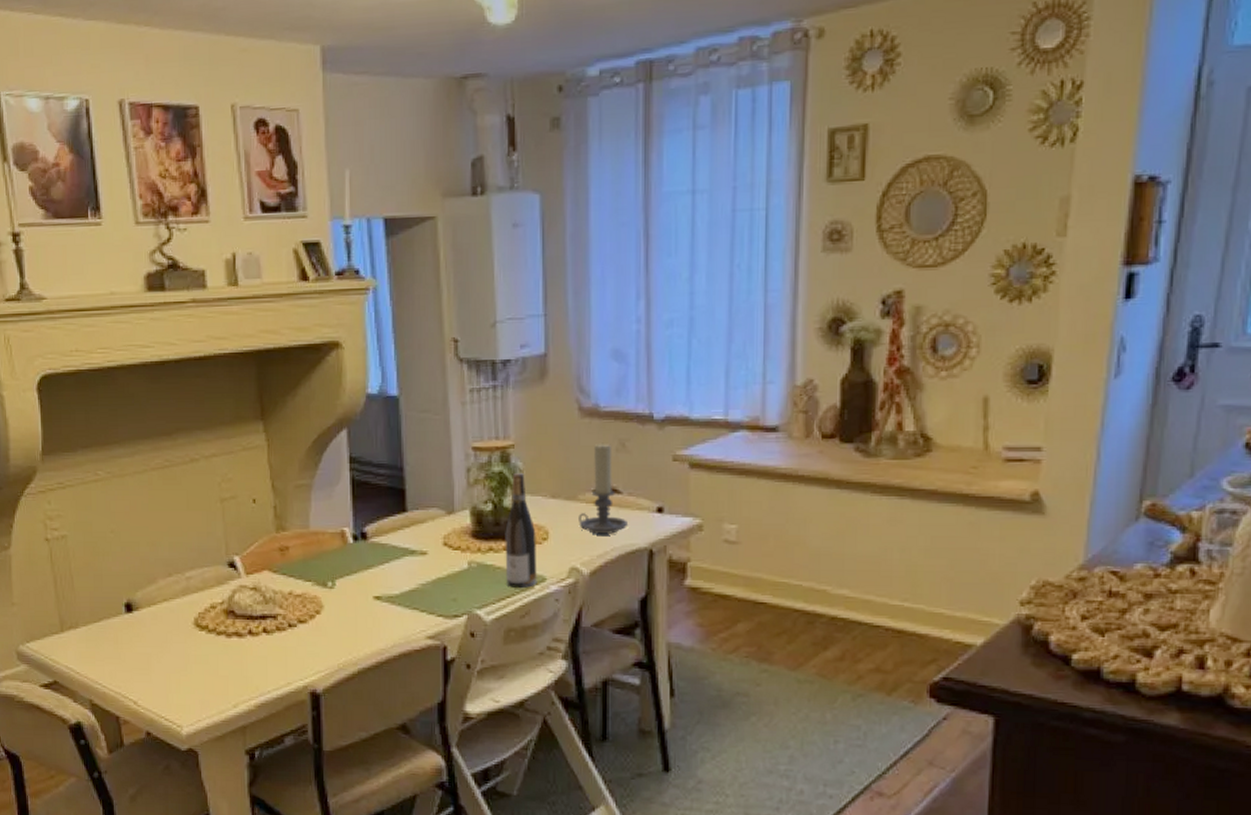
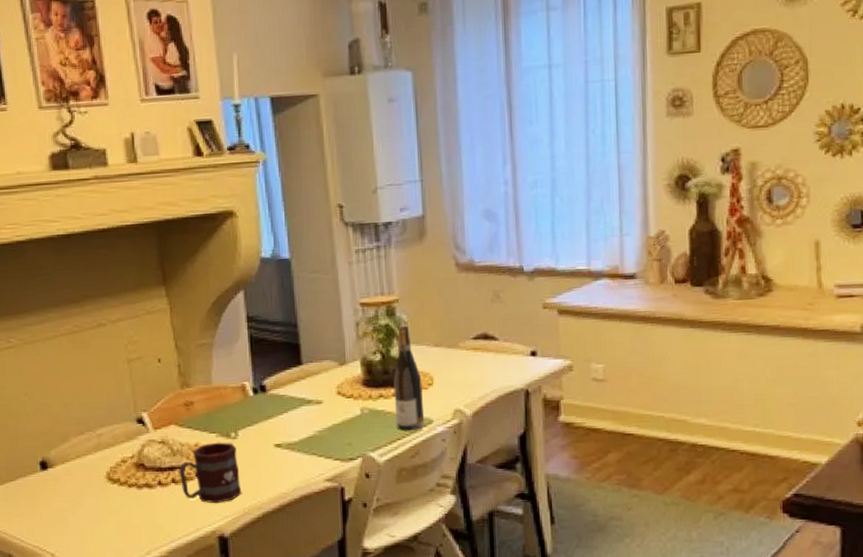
mug: none [271,591,337,657] -> present [179,442,242,504]
candle holder: present [579,442,627,534] -> none [460,294,505,378]

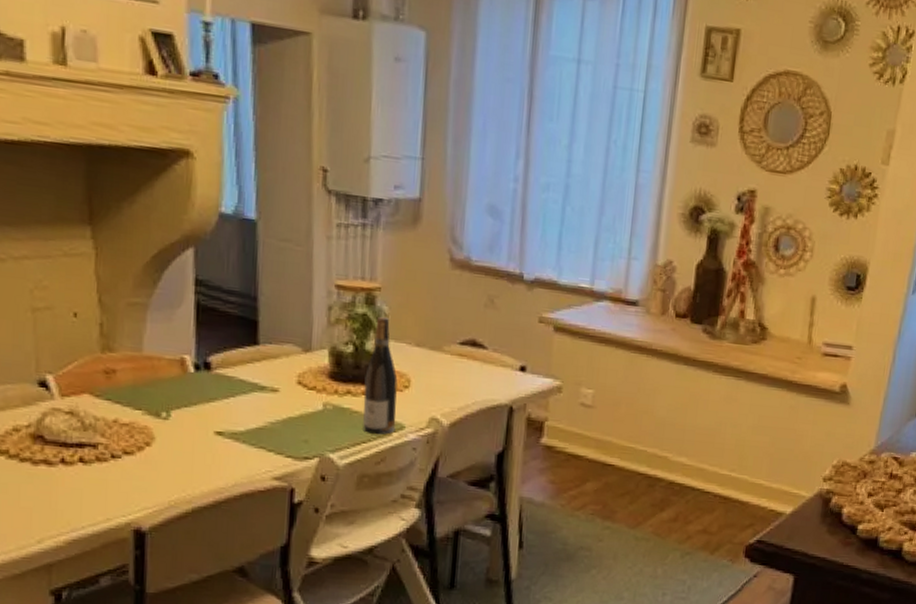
mug: present [179,442,242,504] -> none [89,420,169,492]

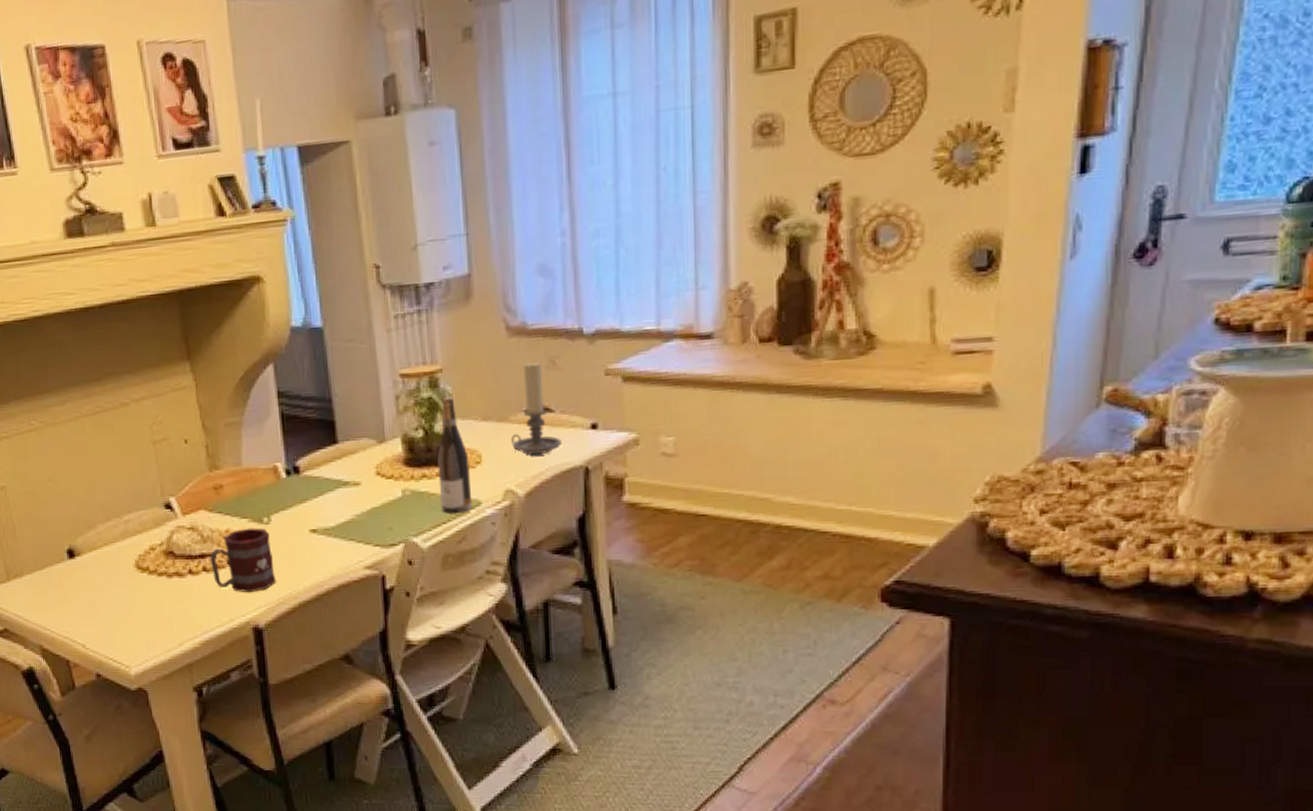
mug: none [89,420,169,492] -> present [210,527,277,593]
candle holder: none [442,296,490,388] -> present [511,361,561,455]

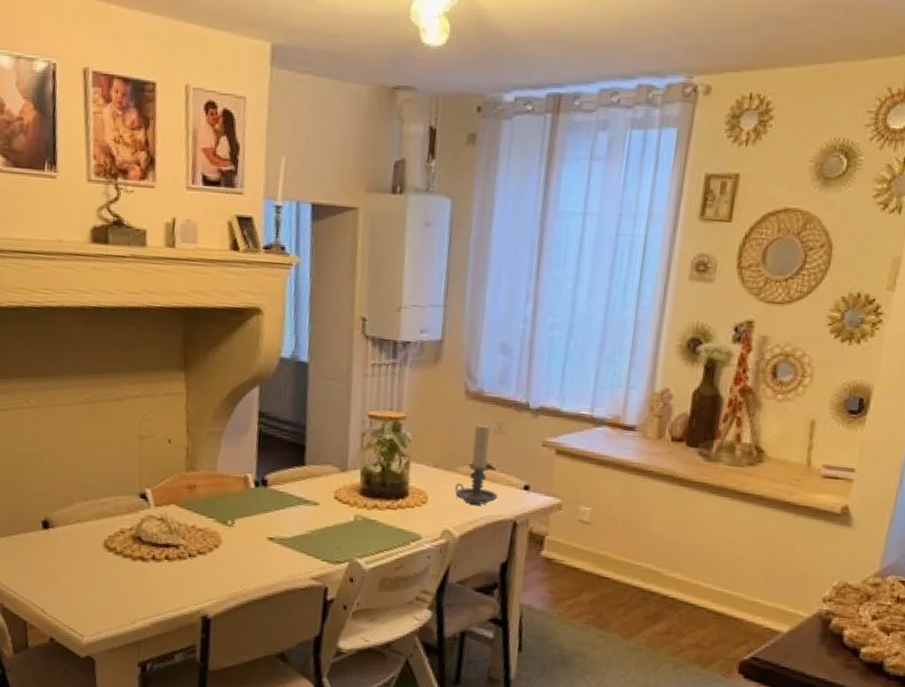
mug: present [210,527,277,593] -> none [173,527,231,585]
wine bottle: present [437,396,473,513] -> none [386,441,417,544]

